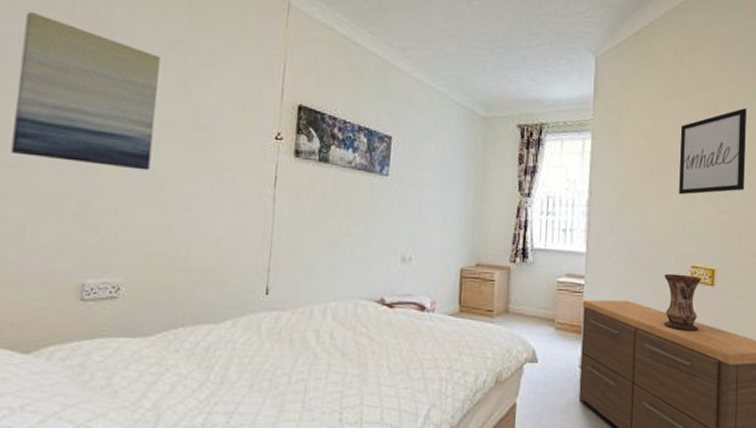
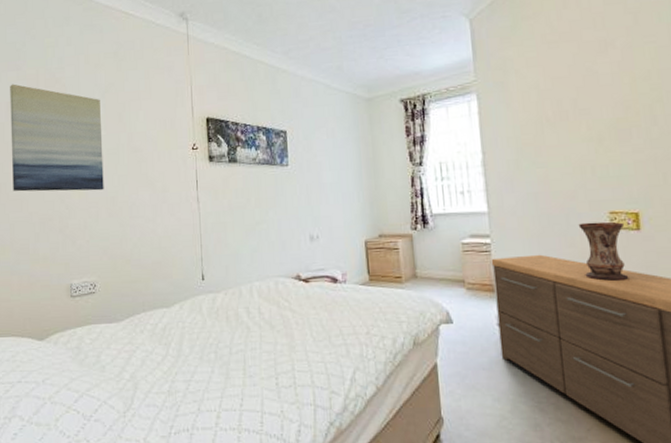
wall art: present [679,108,746,195] -> none [574,36,662,140]

